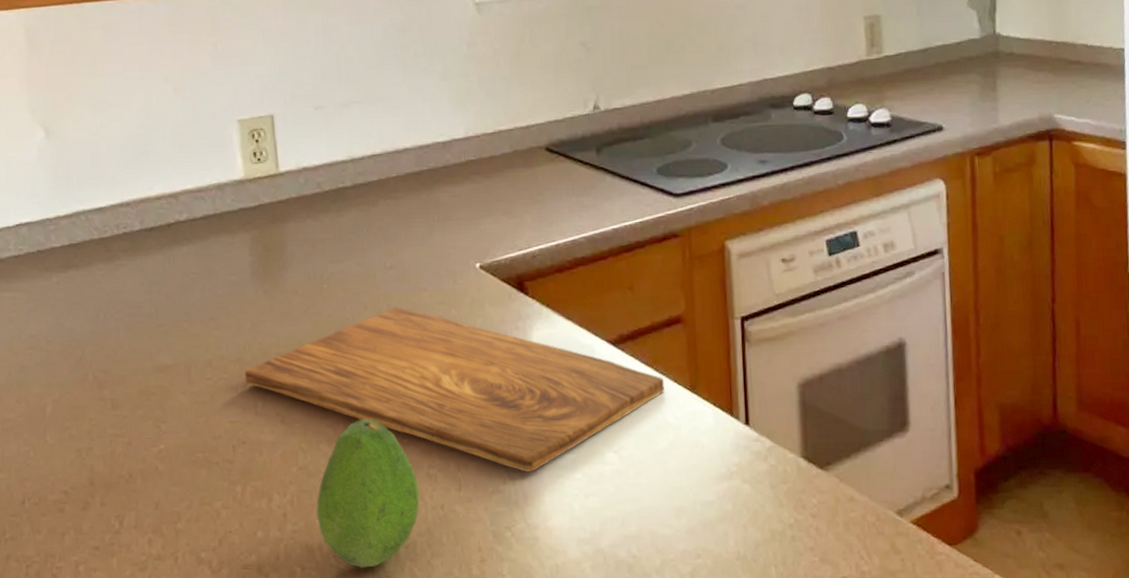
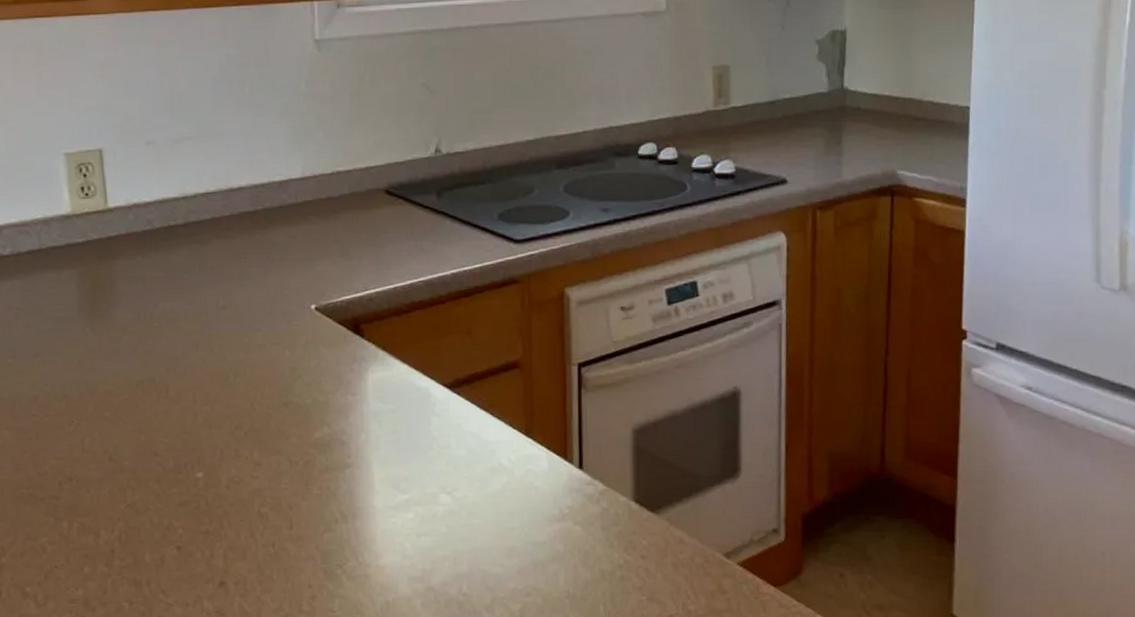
cutting board: present [244,307,665,473] -> none [71,347,500,513]
fruit: present [316,418,420,568] -> none [145,457,251,603]

